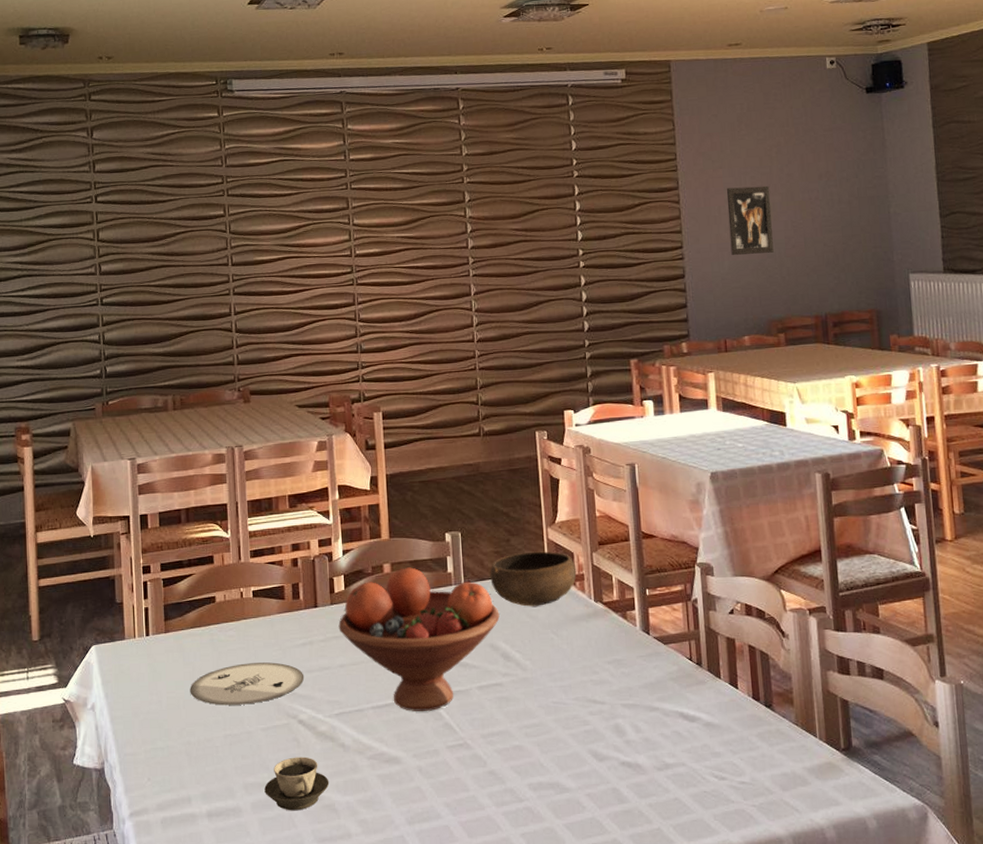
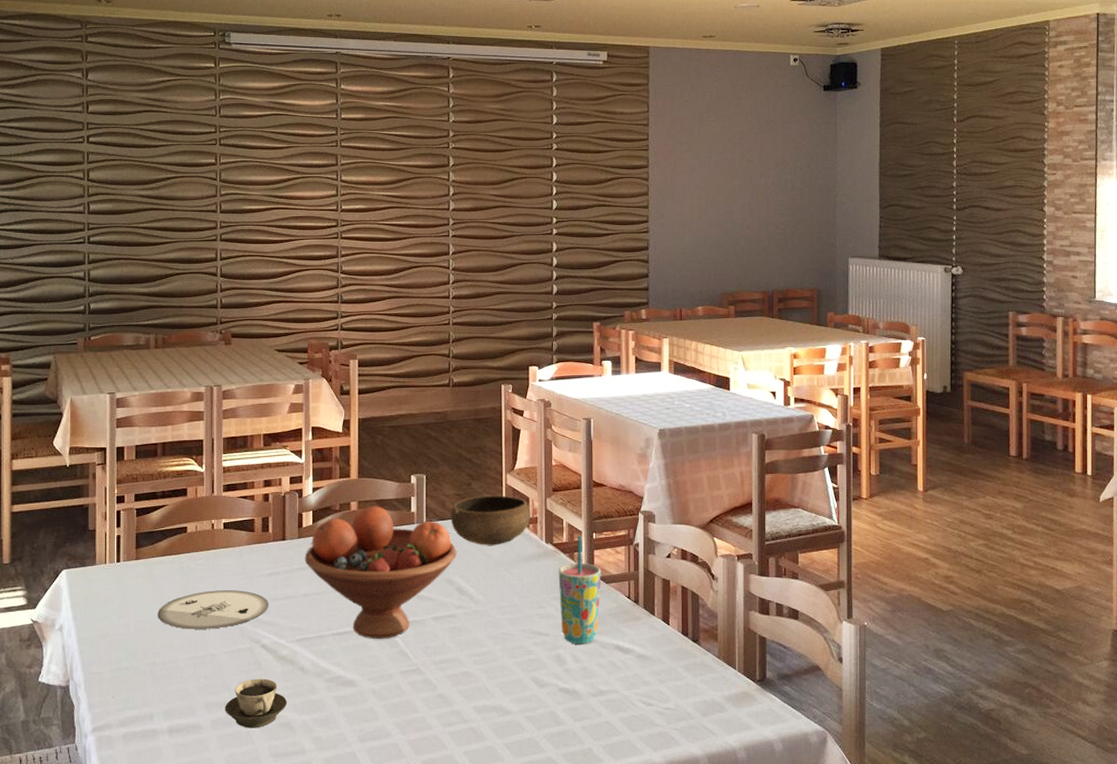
cup: none [610,592,659,713] -> present [558,535,601,645]
wall art: present [726,185,774,255] -> none [691,169,731,231]

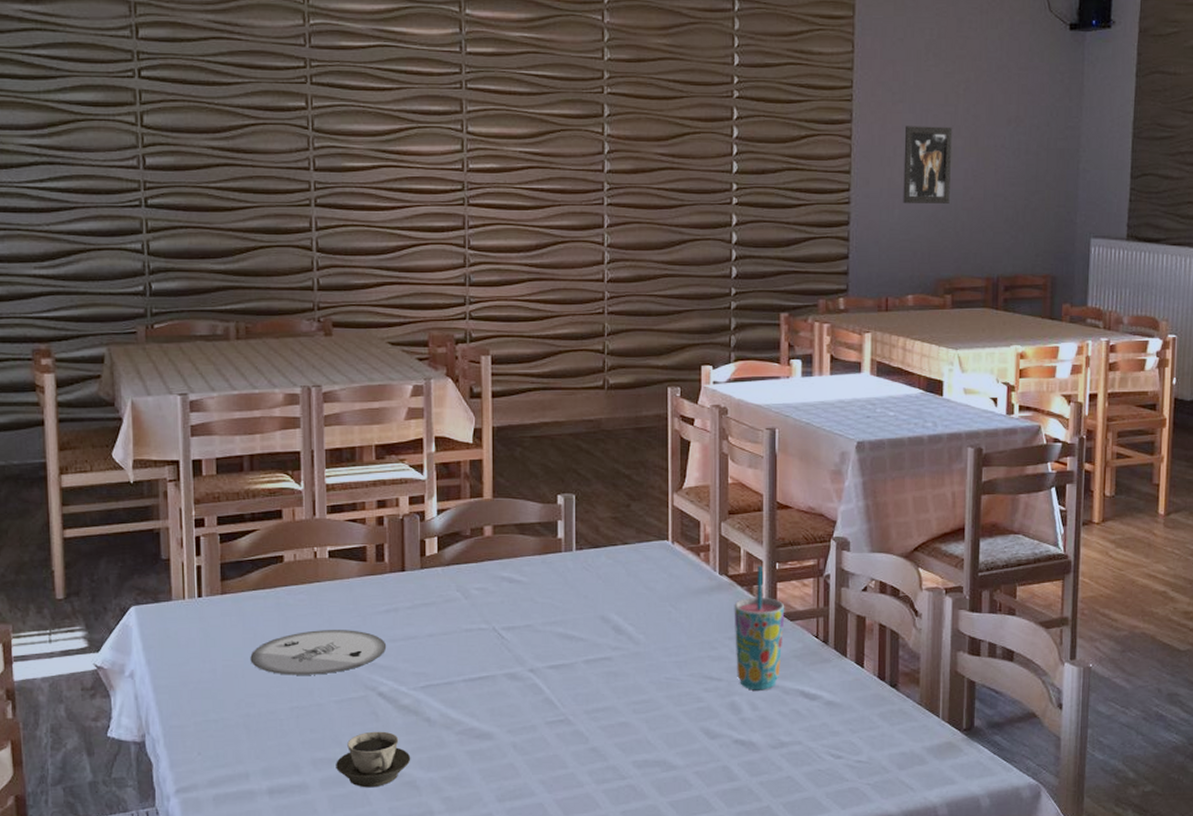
fruit bowl: present [304,506,457,639] -> none [429,531,613,685]
bowl: present [451,495,531,546] -> none [605,518,702,577]
wall art: none [691,169,731,231] -> present [903,126,953,204]

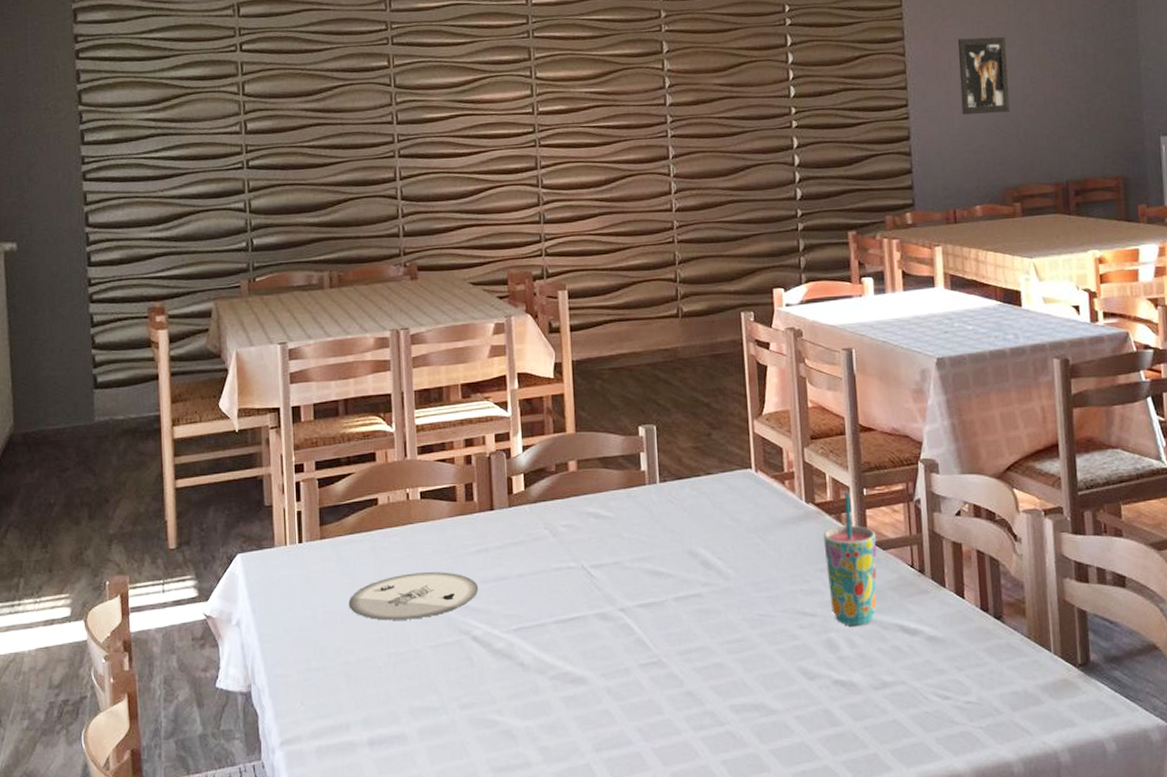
cup: present [336,731,411,788] -> none [433,677,507,738]

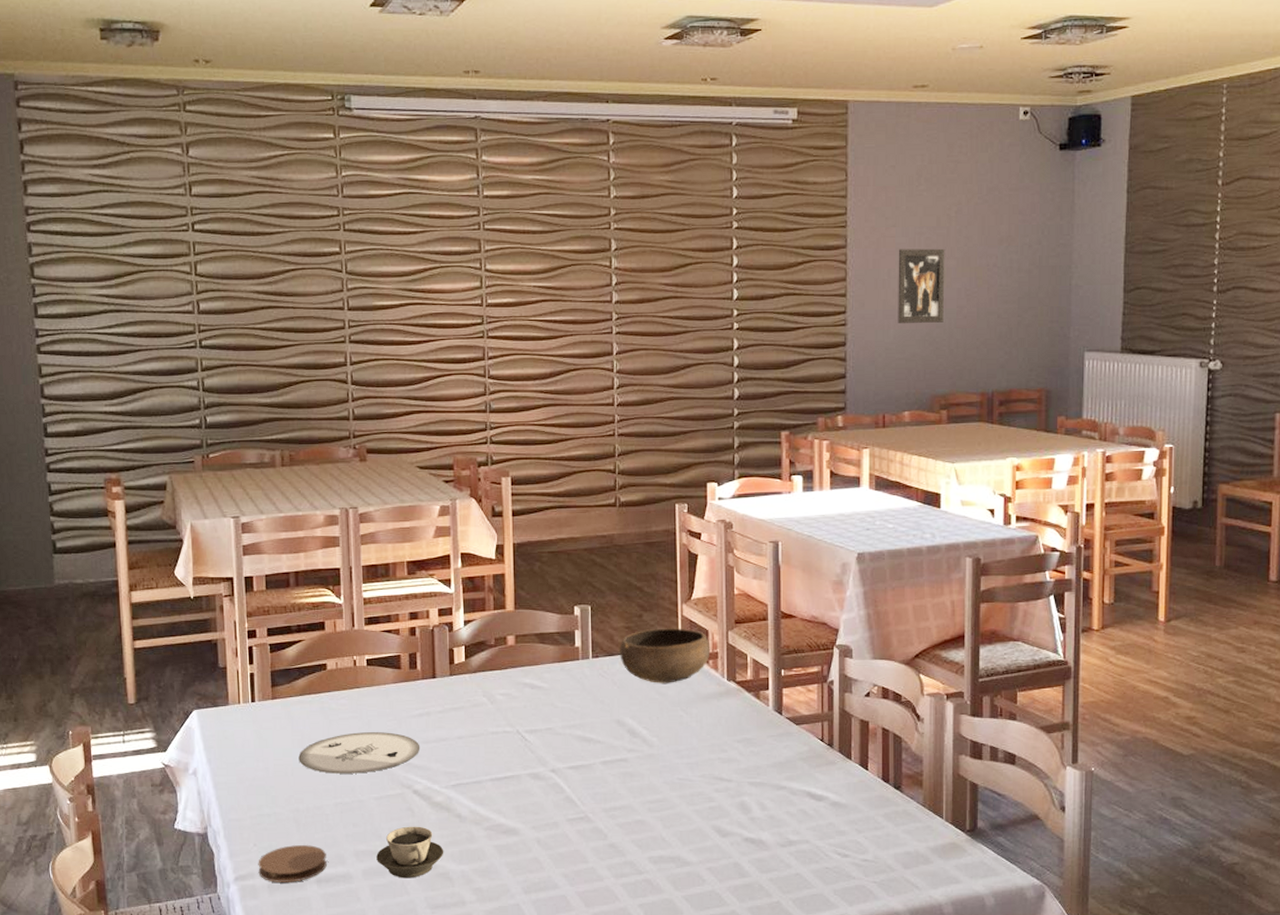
coaster: none [305,702,380,746] -> present [258,845,327,882]
cup: none [433,677,507,738] -> present [376,826,444,878]
bowl: none [688,446,786,508] -> present [620,628,710,683]
cup: present [823,491,877,626] -> none [742,672,791,791]

